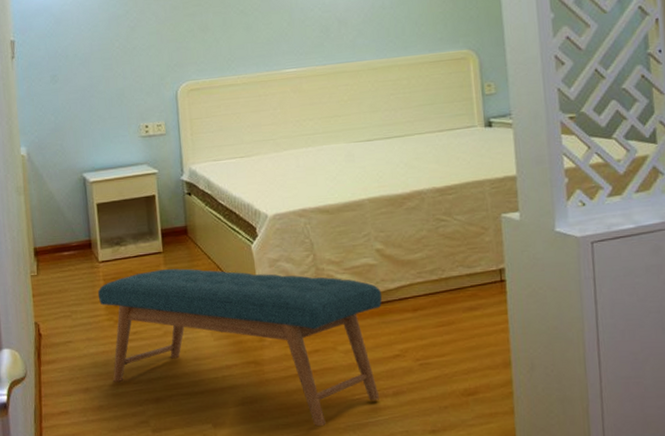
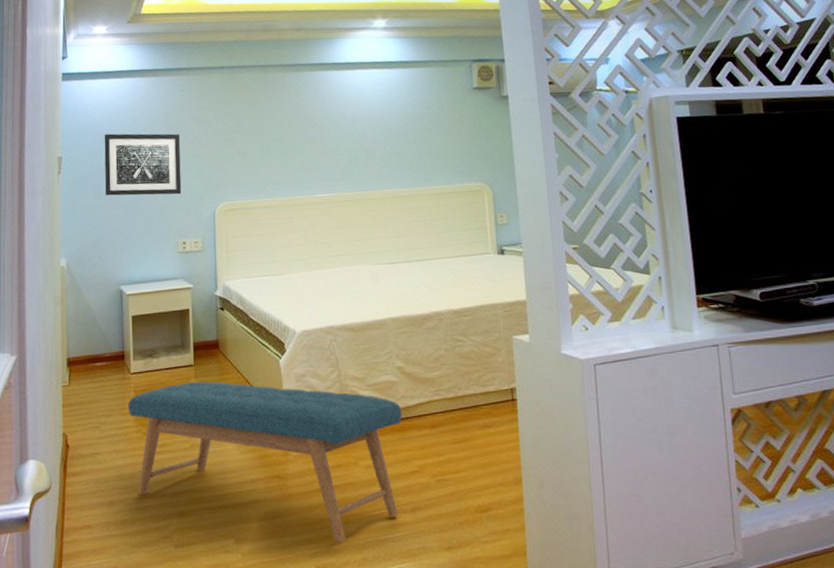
wall art: none [56,10,141,80] -> present [104,133,182,196]

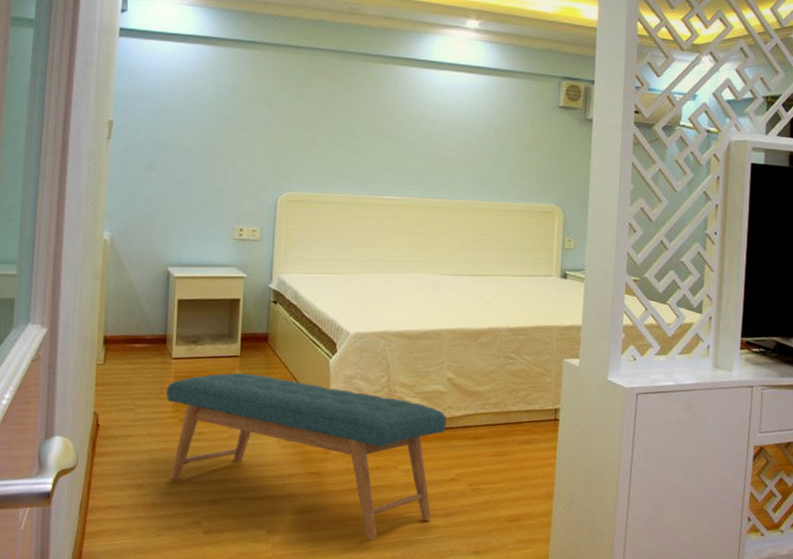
wall art: present [104,133,182,196] -> none [158,102,246,178]

